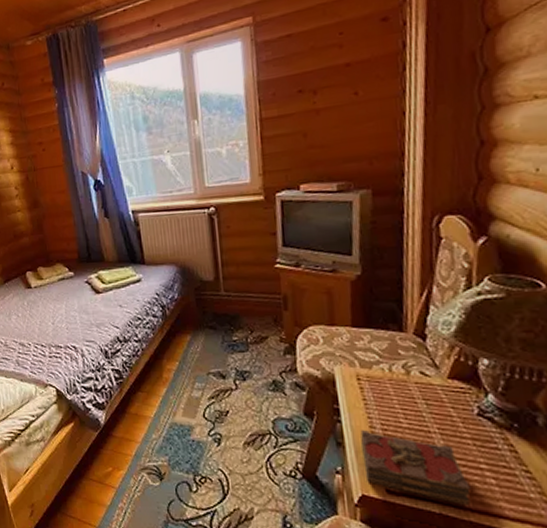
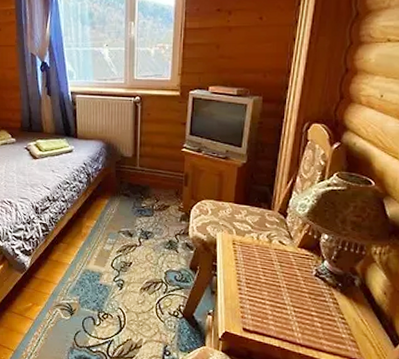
book: present [360,430,470,505] -> none [229,283,303,341]

